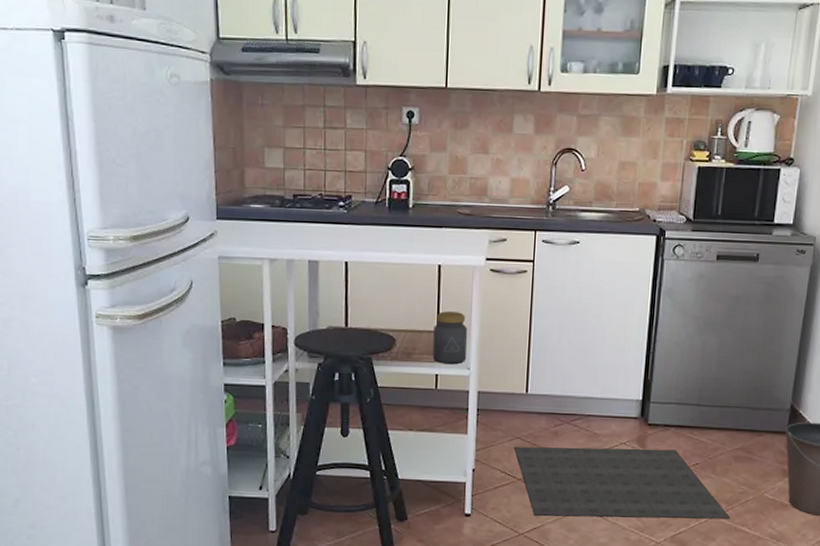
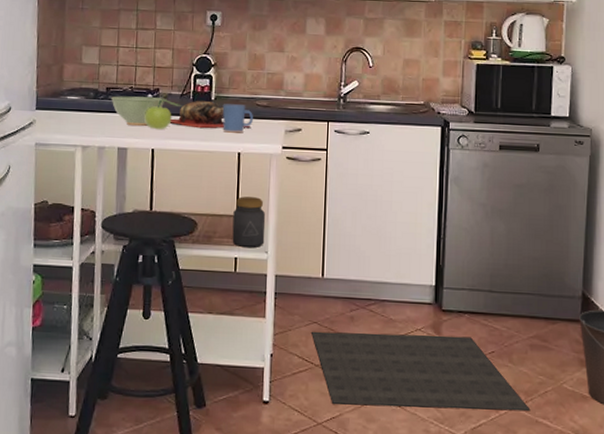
bowl: none [299,203,358,238] -> present [111,96,164,127]
fruit: none [335,207,376,241] -> present [143,99,181,130]
cutting board: none [363,208,453,240] -> present [169,100,251,129]
mug: none [421,212,455,244] -> present [222,104,253,133]

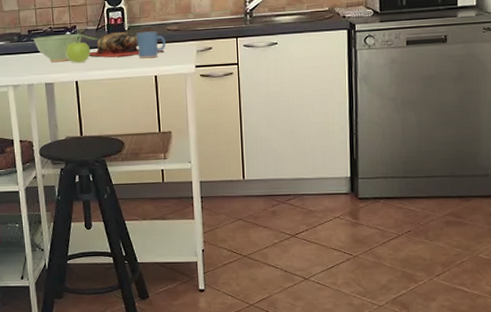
jar: present [232,196,266,248] -> none [156,114,187,160]
doormat: present [312,331,531,411] -> none [238,220,448,287]

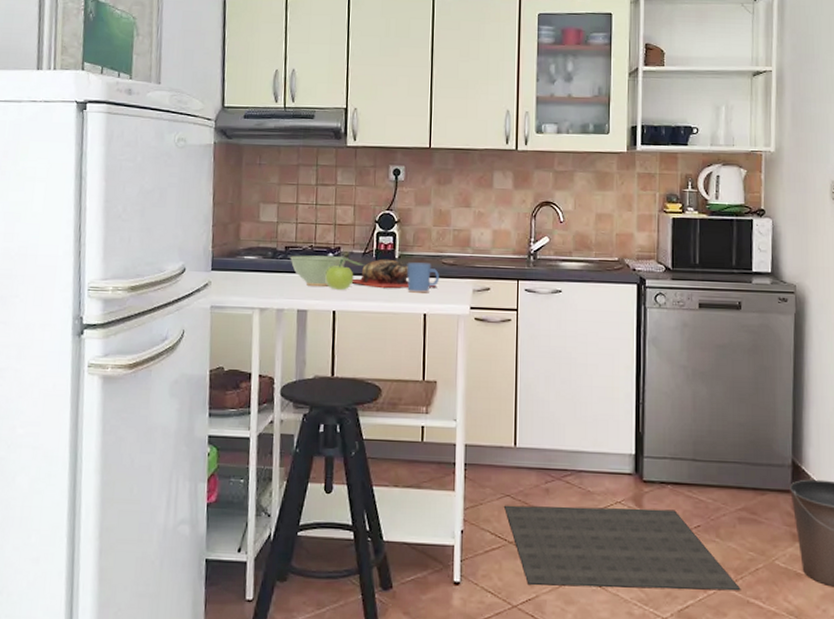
doormat: none [238,220,448,287] -> present [504,505,741,590]

